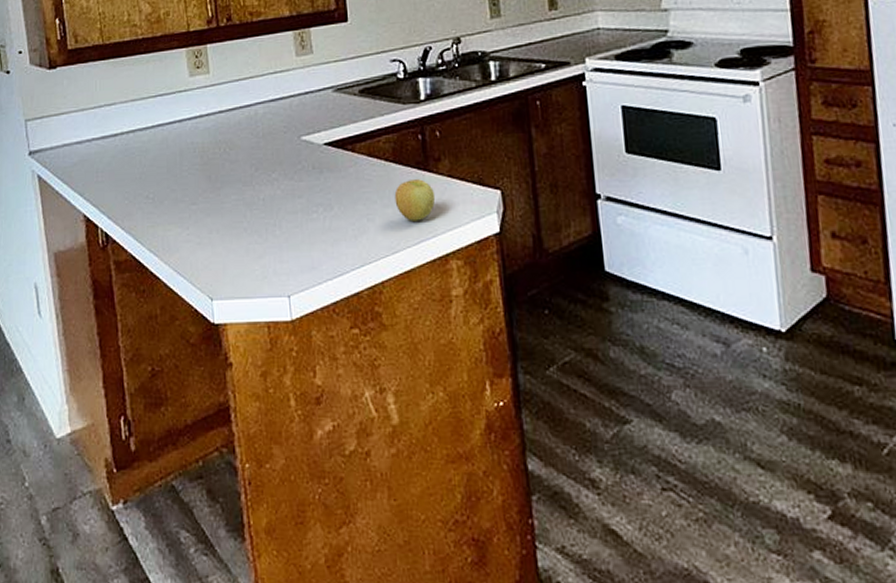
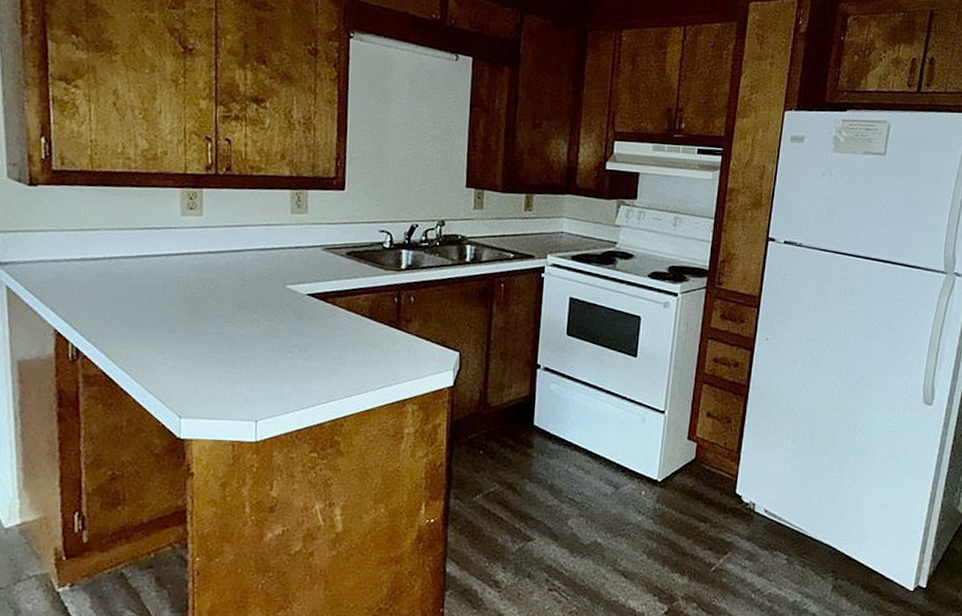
apple: present [394,179,436,221] -> none [365,334,402,370]

